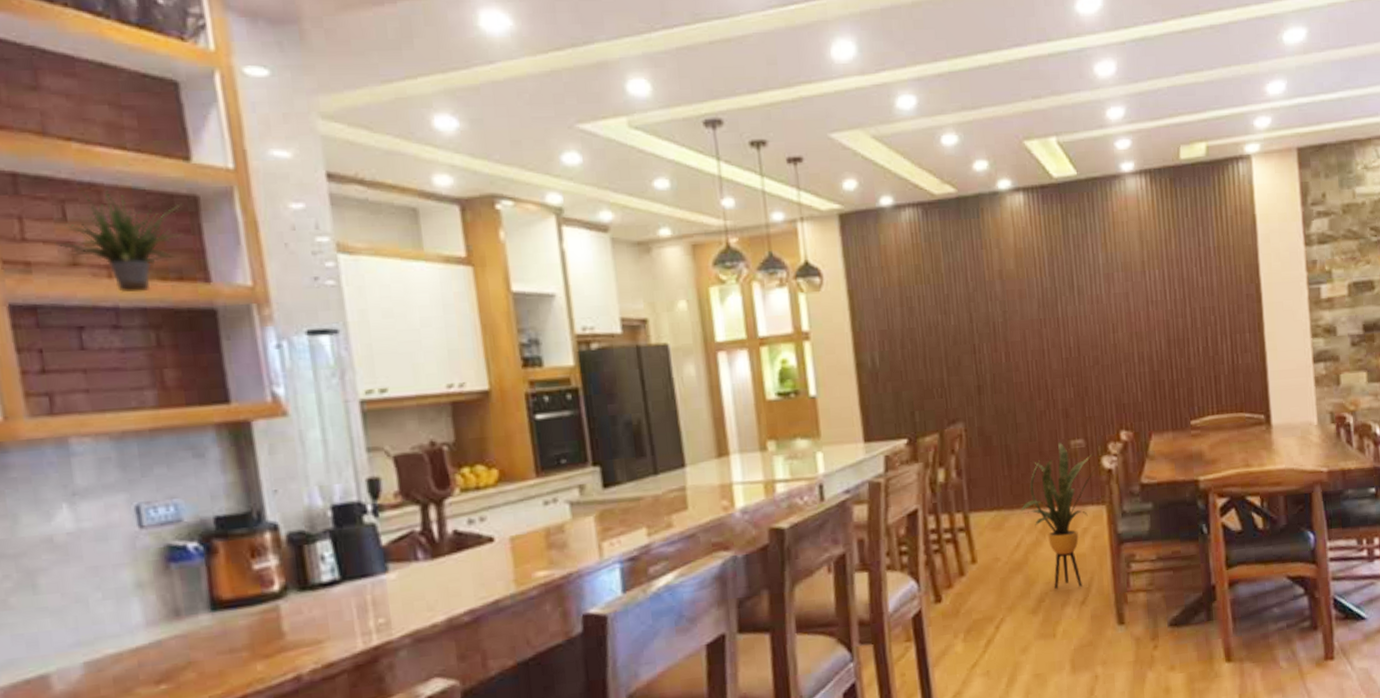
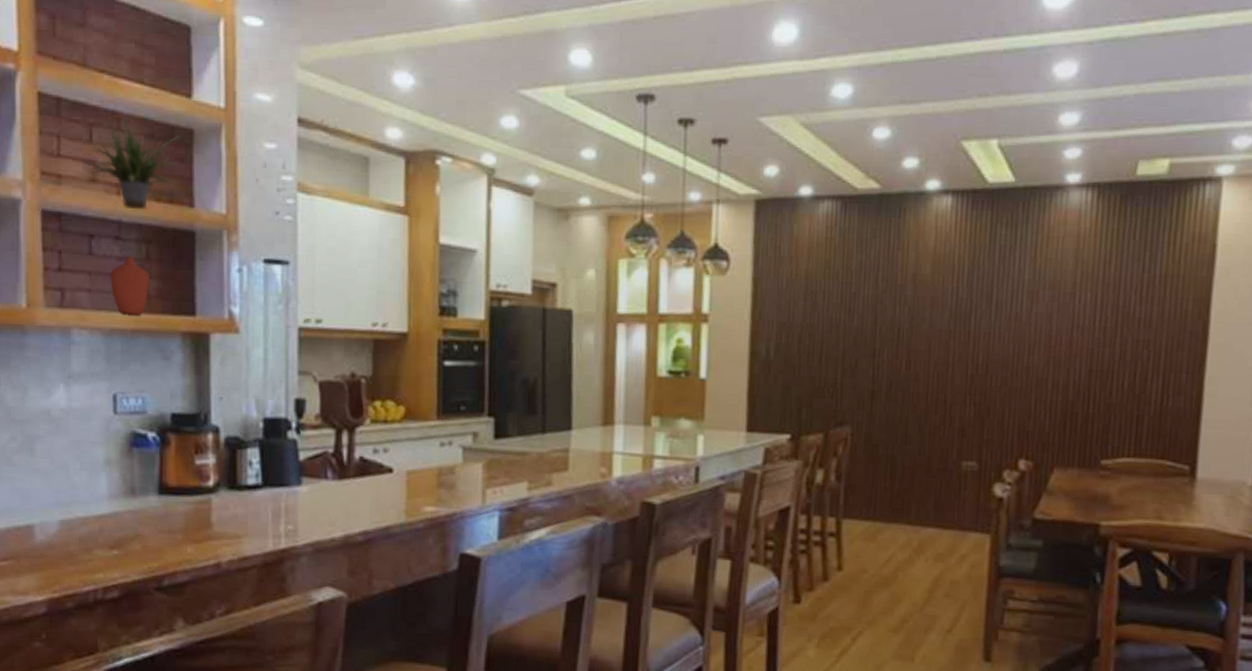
decorative vase: none [112,345,166,415] -> present [110,256,149,317]
house plant: present [1020,442,1102,590] -> none [896,461,993,614]

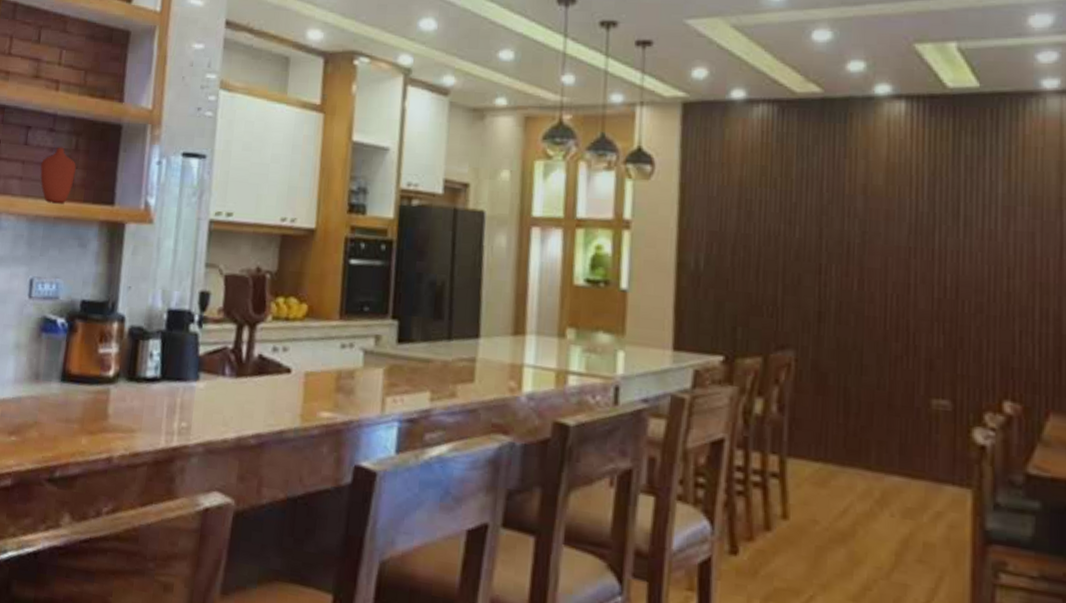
potted plant: present [81,113,181,210] -> none [28,16,118,105]

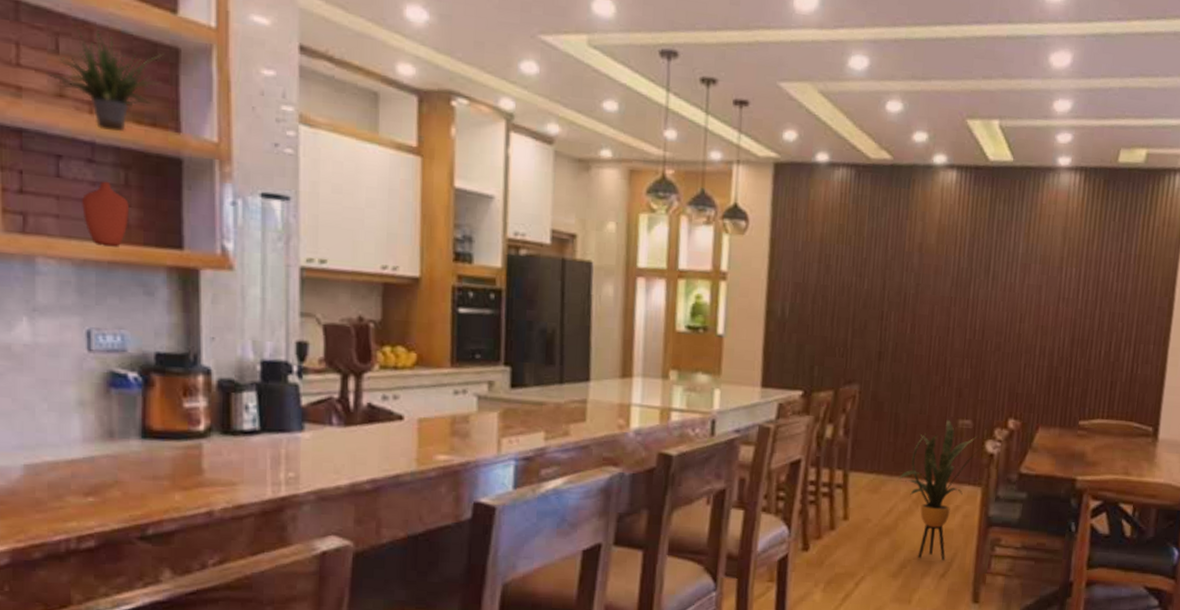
potted plant: none [28,16,118,105] -> present [45,22,165,132]
house plant: none [853,397,973,585] -> present [898,419,986,560]

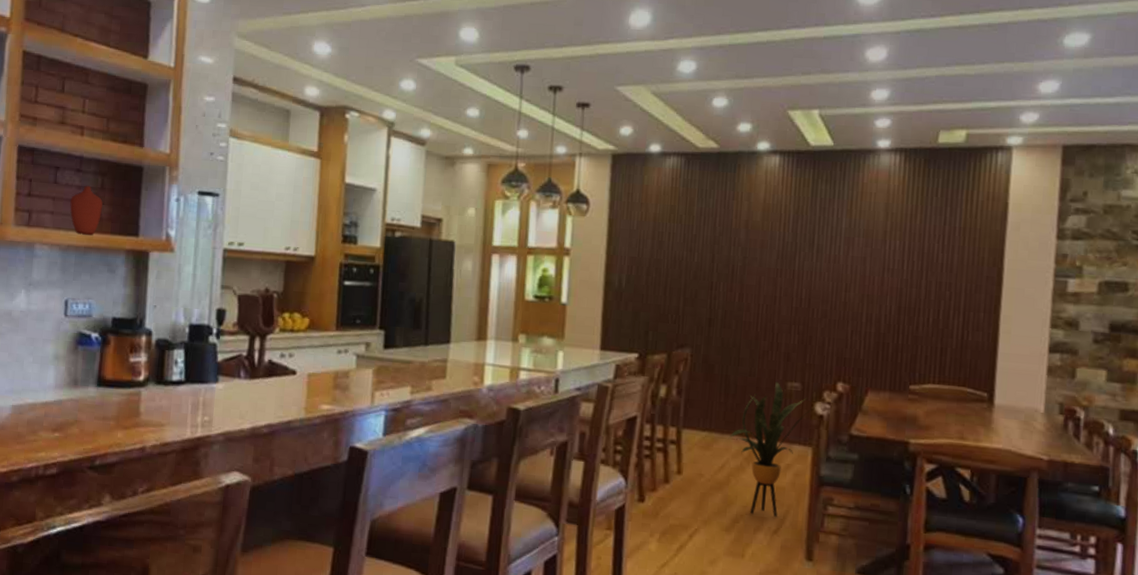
potted plant: present [45,22,165,132] -> none [54,69,137,148]

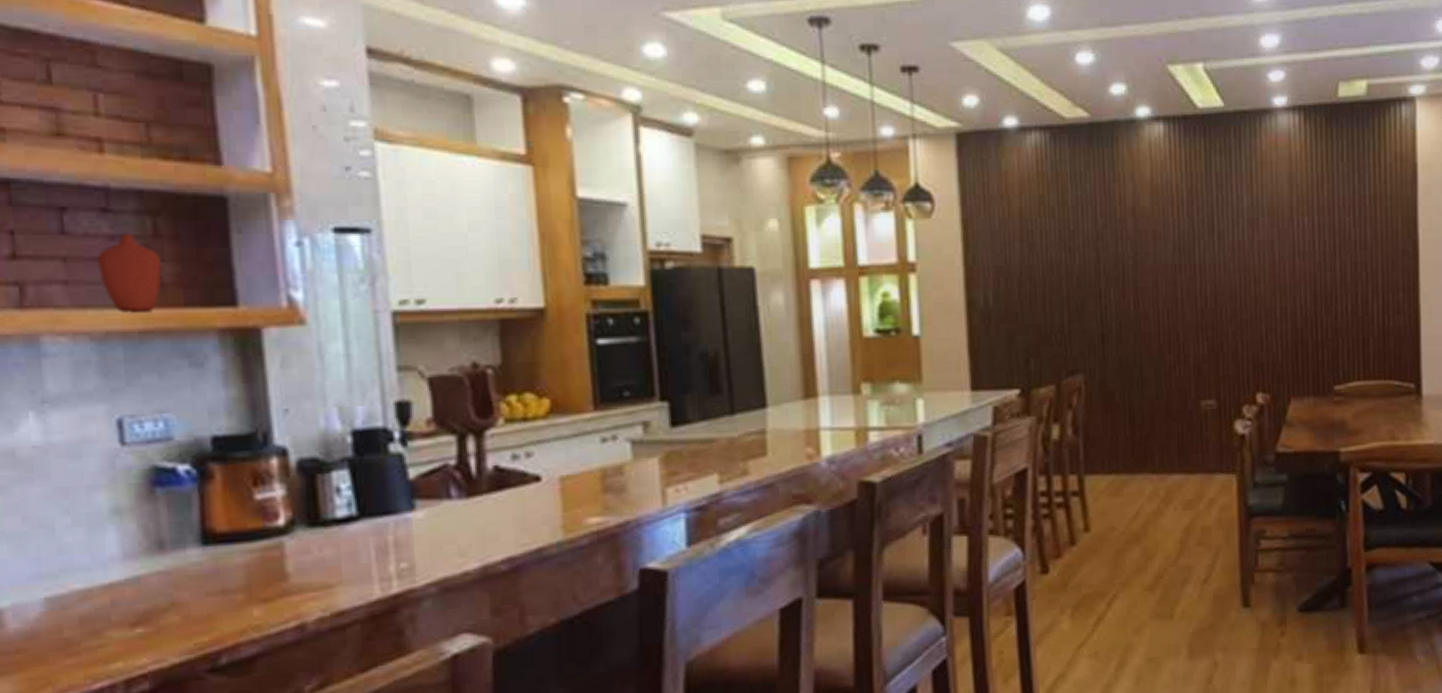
house plant: present [729,381,815,517] -> none [1141,401,1235,565]

